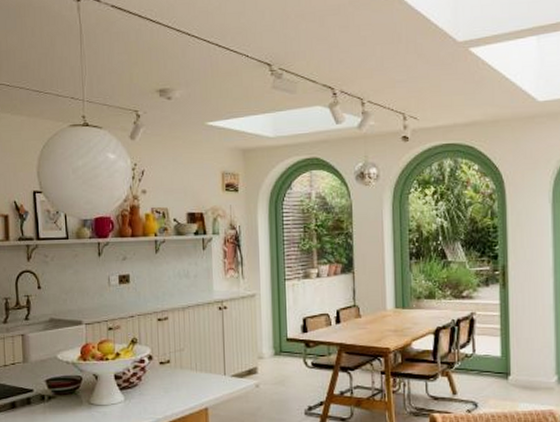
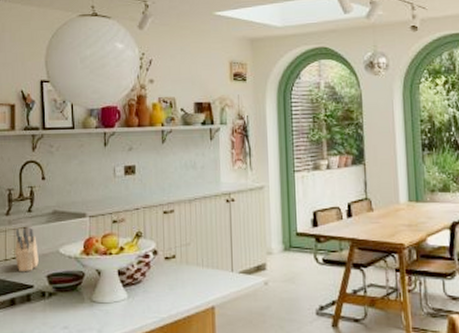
knife block: none [14,336,37,377] -> present [15,228,39,272]

